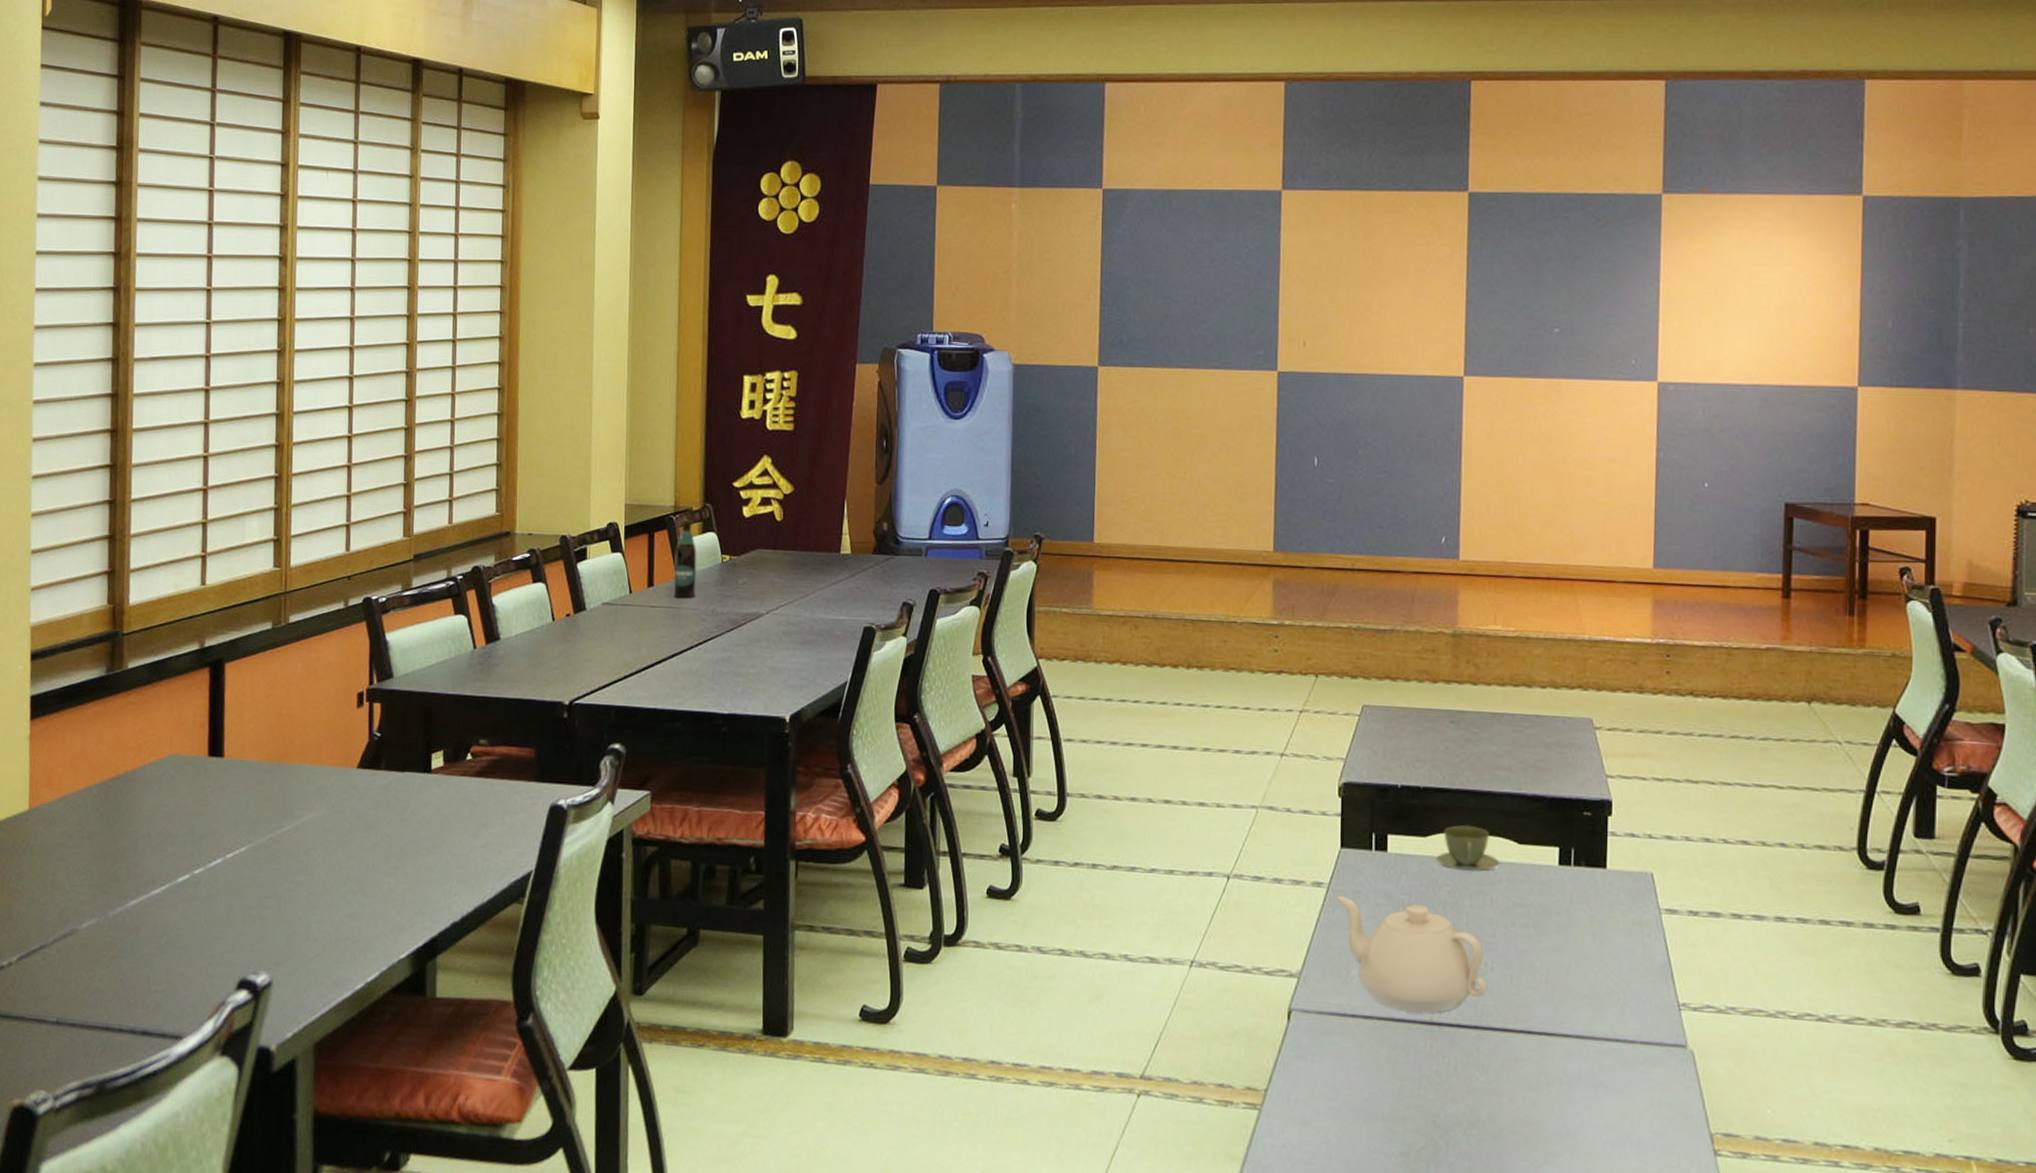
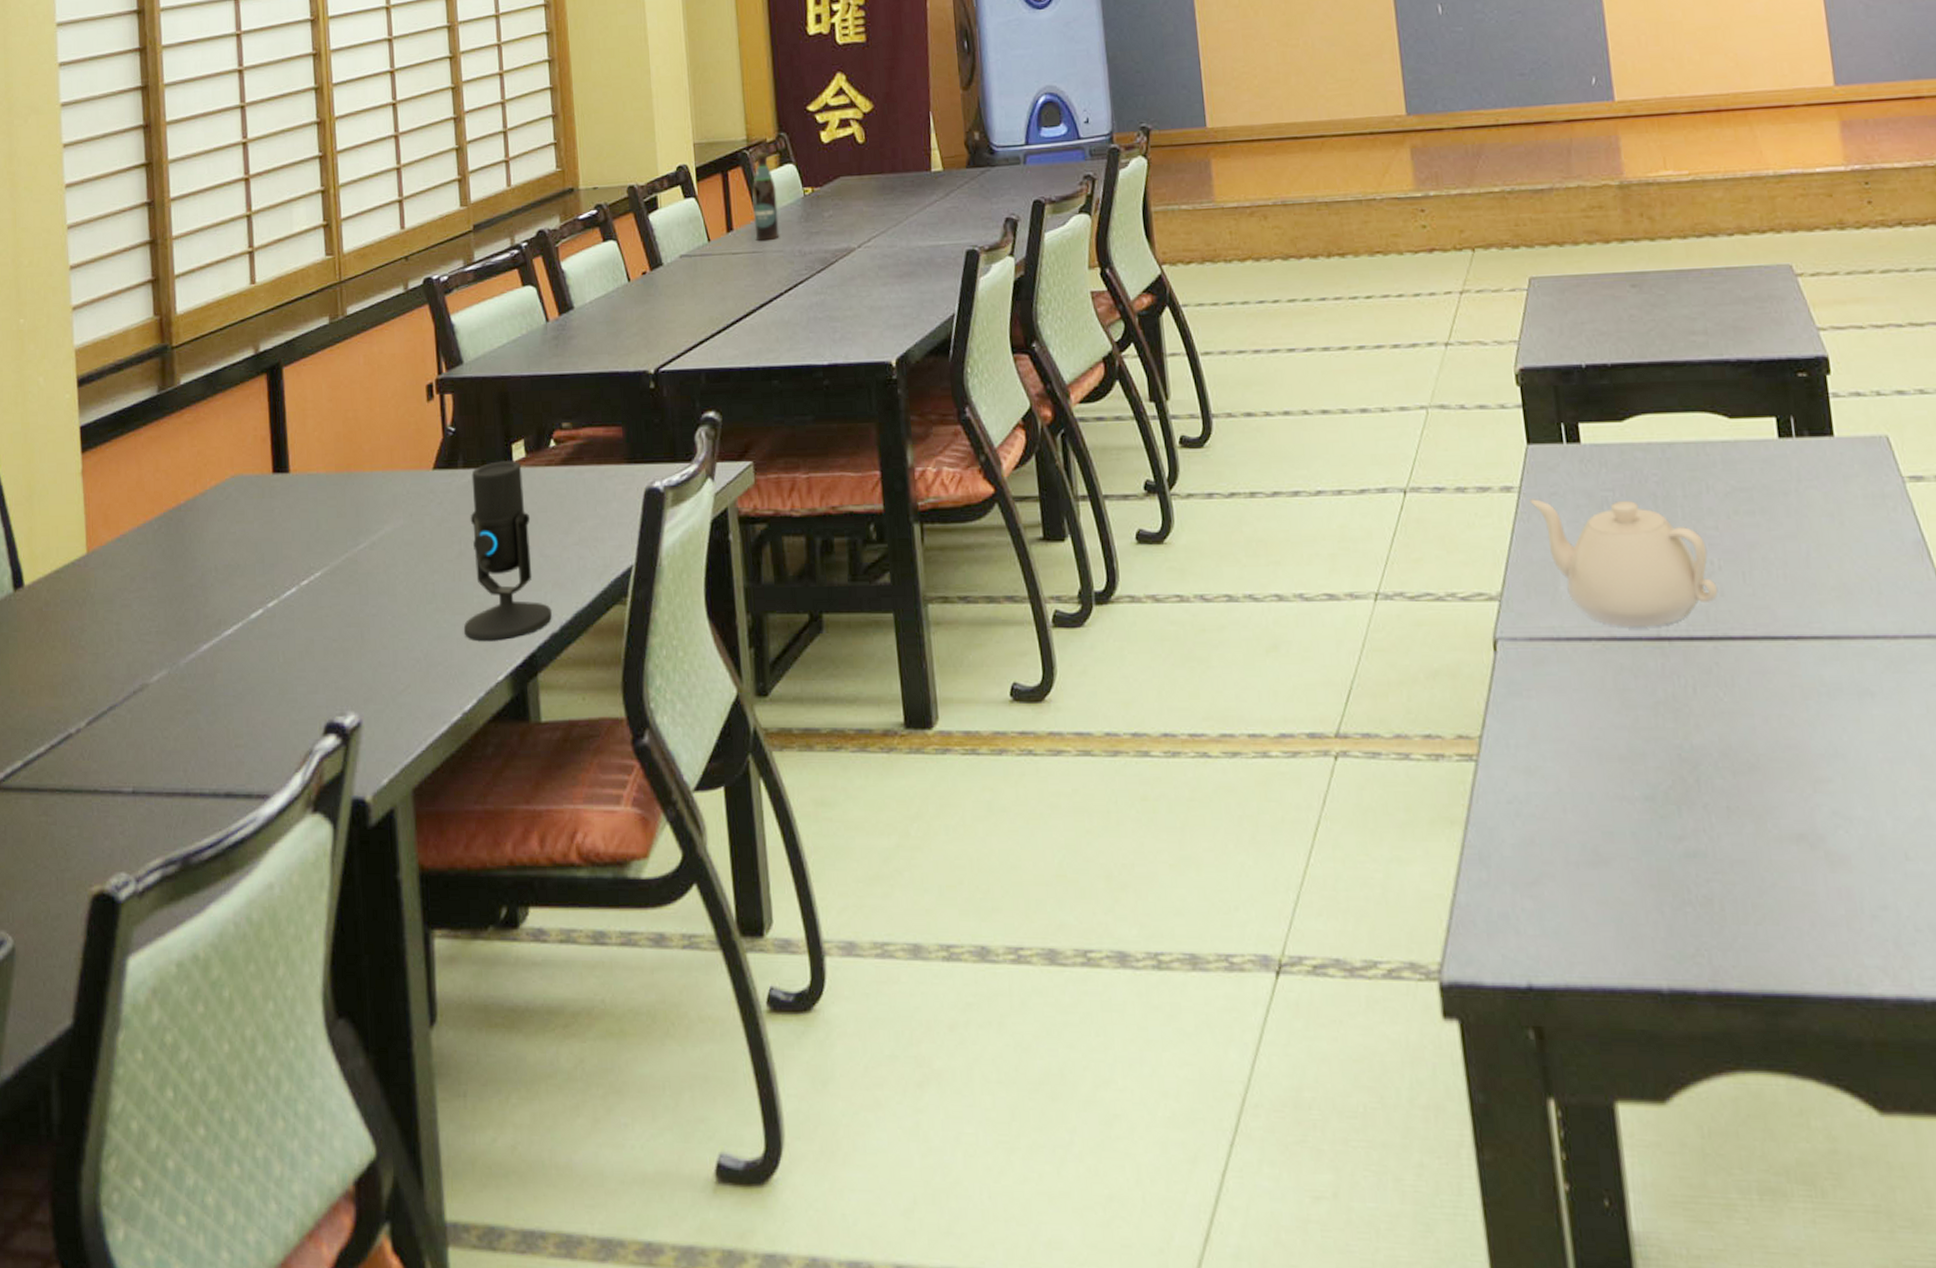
microphone: none [373,766,455,924] -> present [464,459,552,642]
teacup: present [1436,824,1499,872] -> none [1637,402,1710,457]

